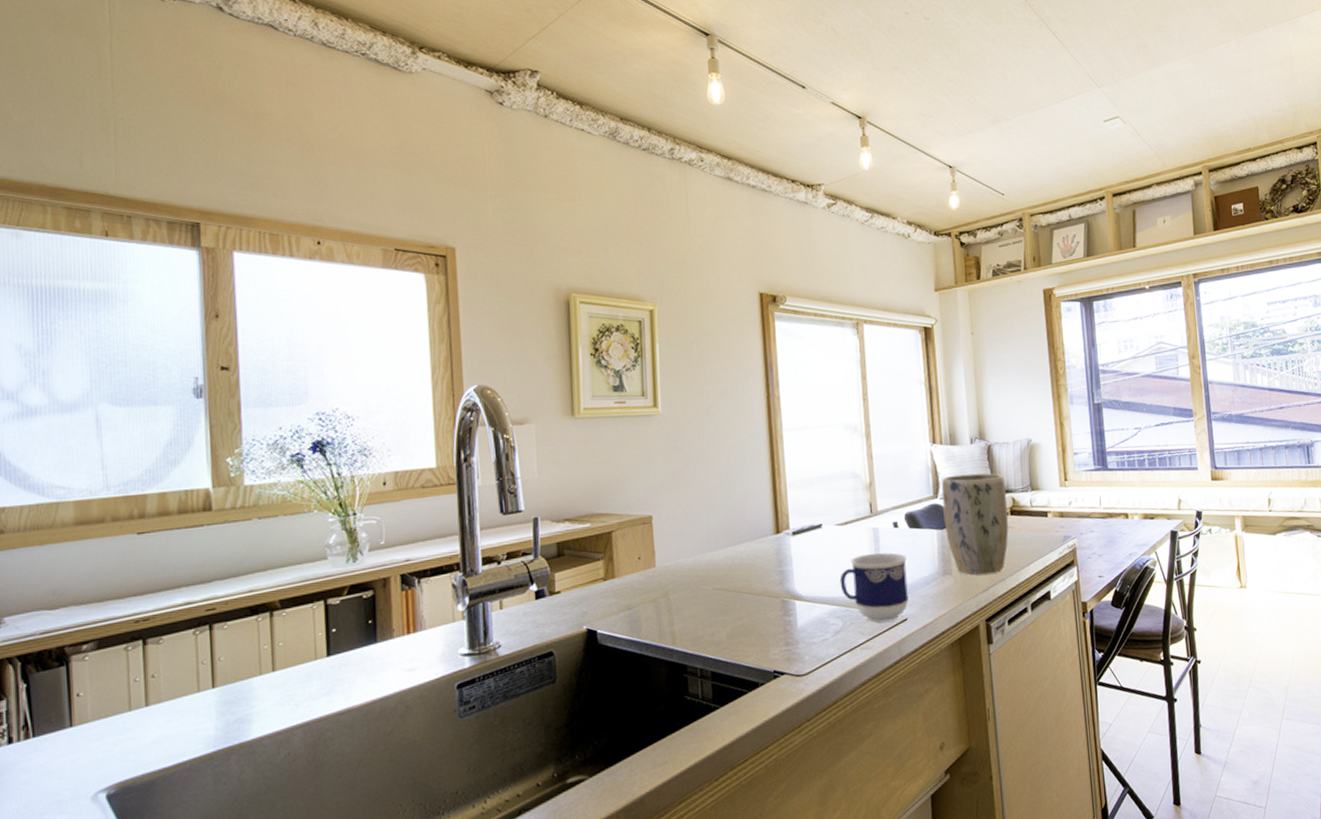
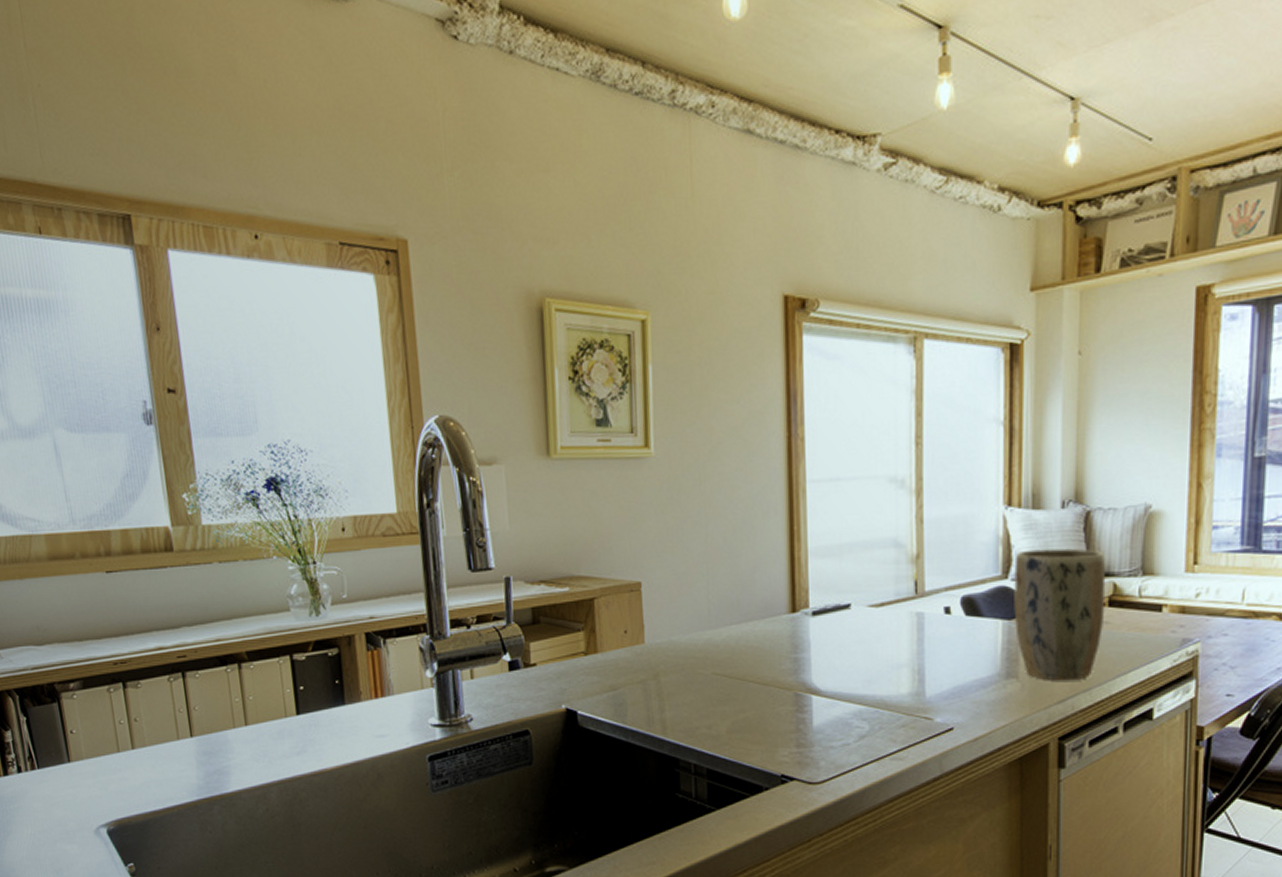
cup: present [840,552,909,622] -> none [869,645,959,729]

